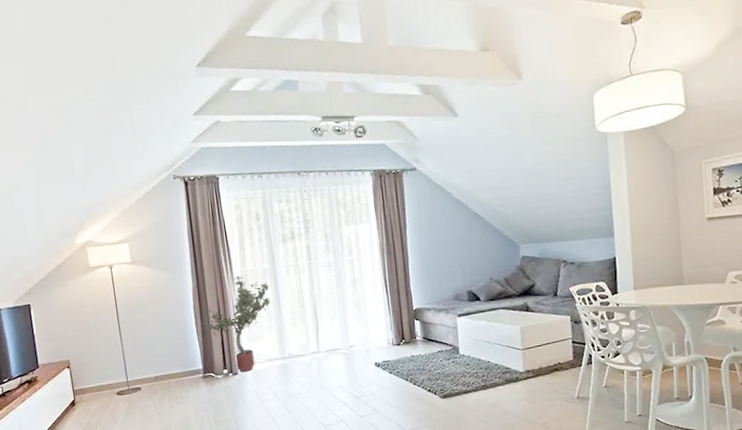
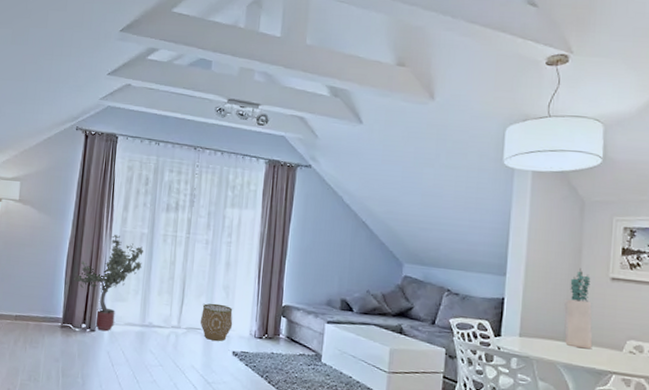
basket: none [337,321,370,357] -> present [200,303,233,341]
vase: none [669,215,699,289] -> present [564,268,593,350]

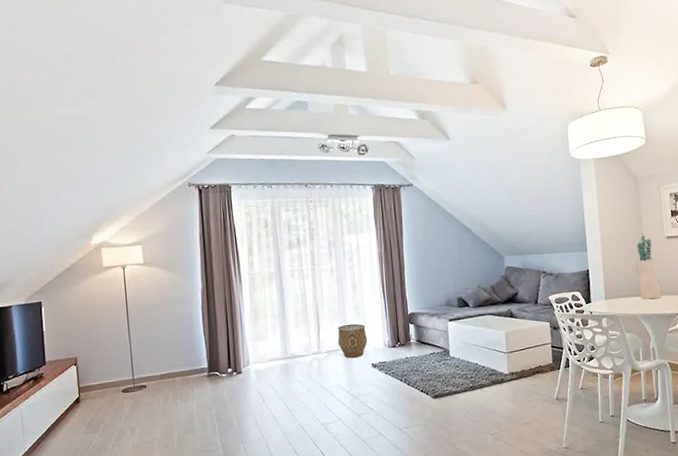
potted tree: present [73,234,143,331] -> none [211,278,275,372]

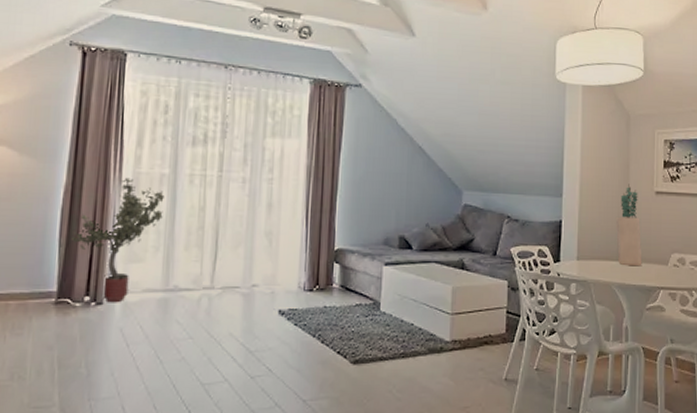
potted tree: none [211,278,275,372] -> present [70,177,164,303]
basket: present [337,323,368,358] -> none [238,254,278,299]

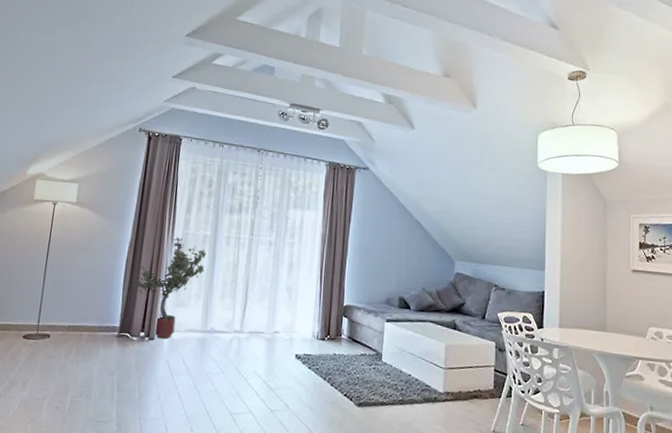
vase: present [616,184,642,267] -> none [595,262,621,337]

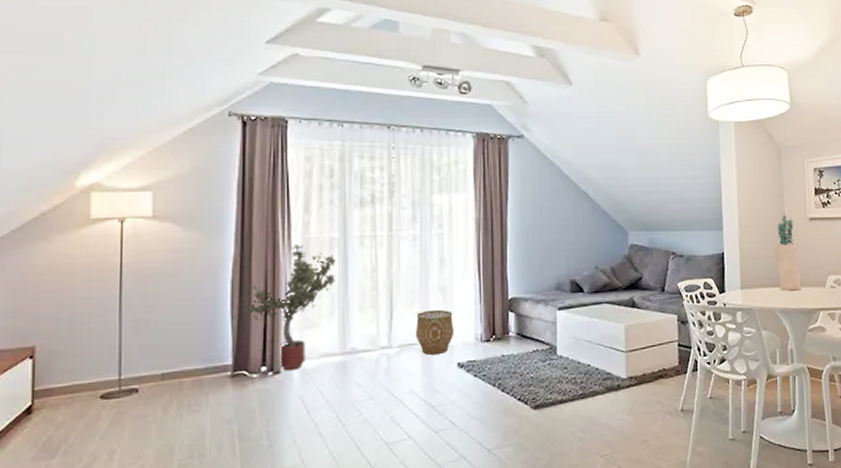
basket: none [263,305,296,344] -> present [415,309,455,355]
vase: none [595,262,621,337] -> present [775,212,802,291]

